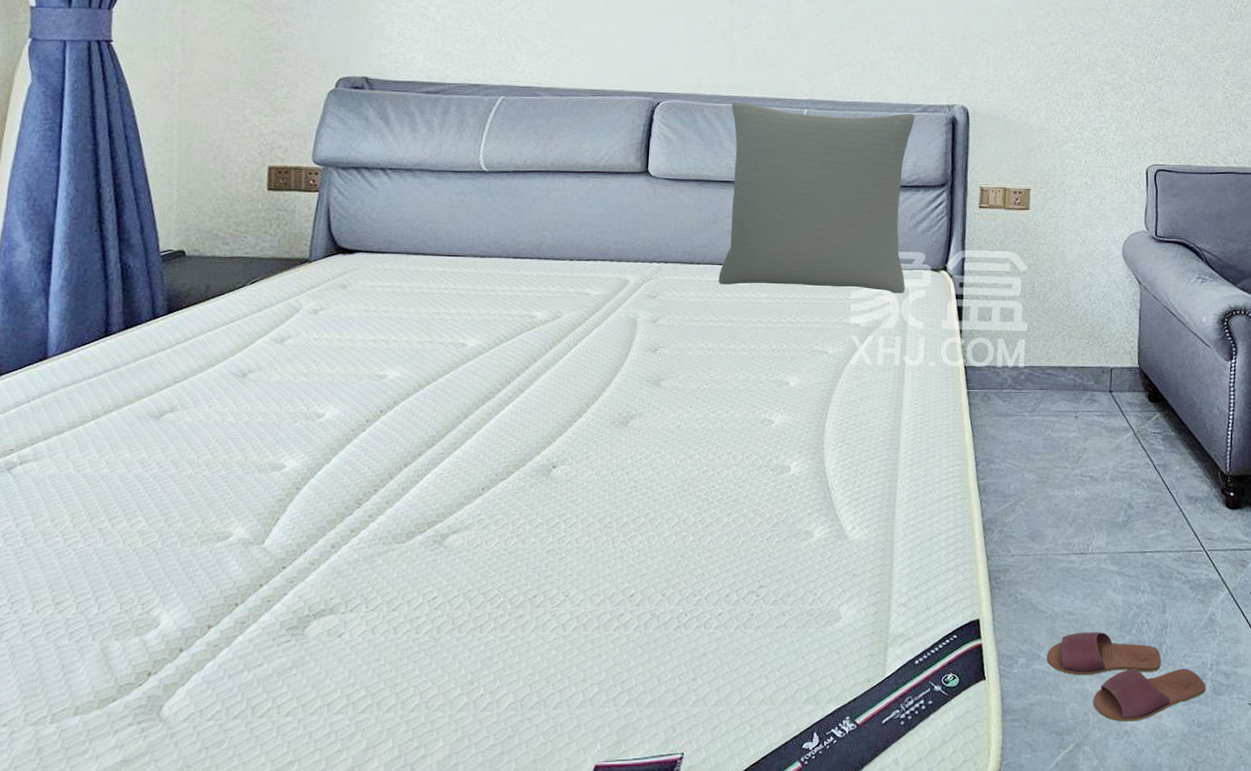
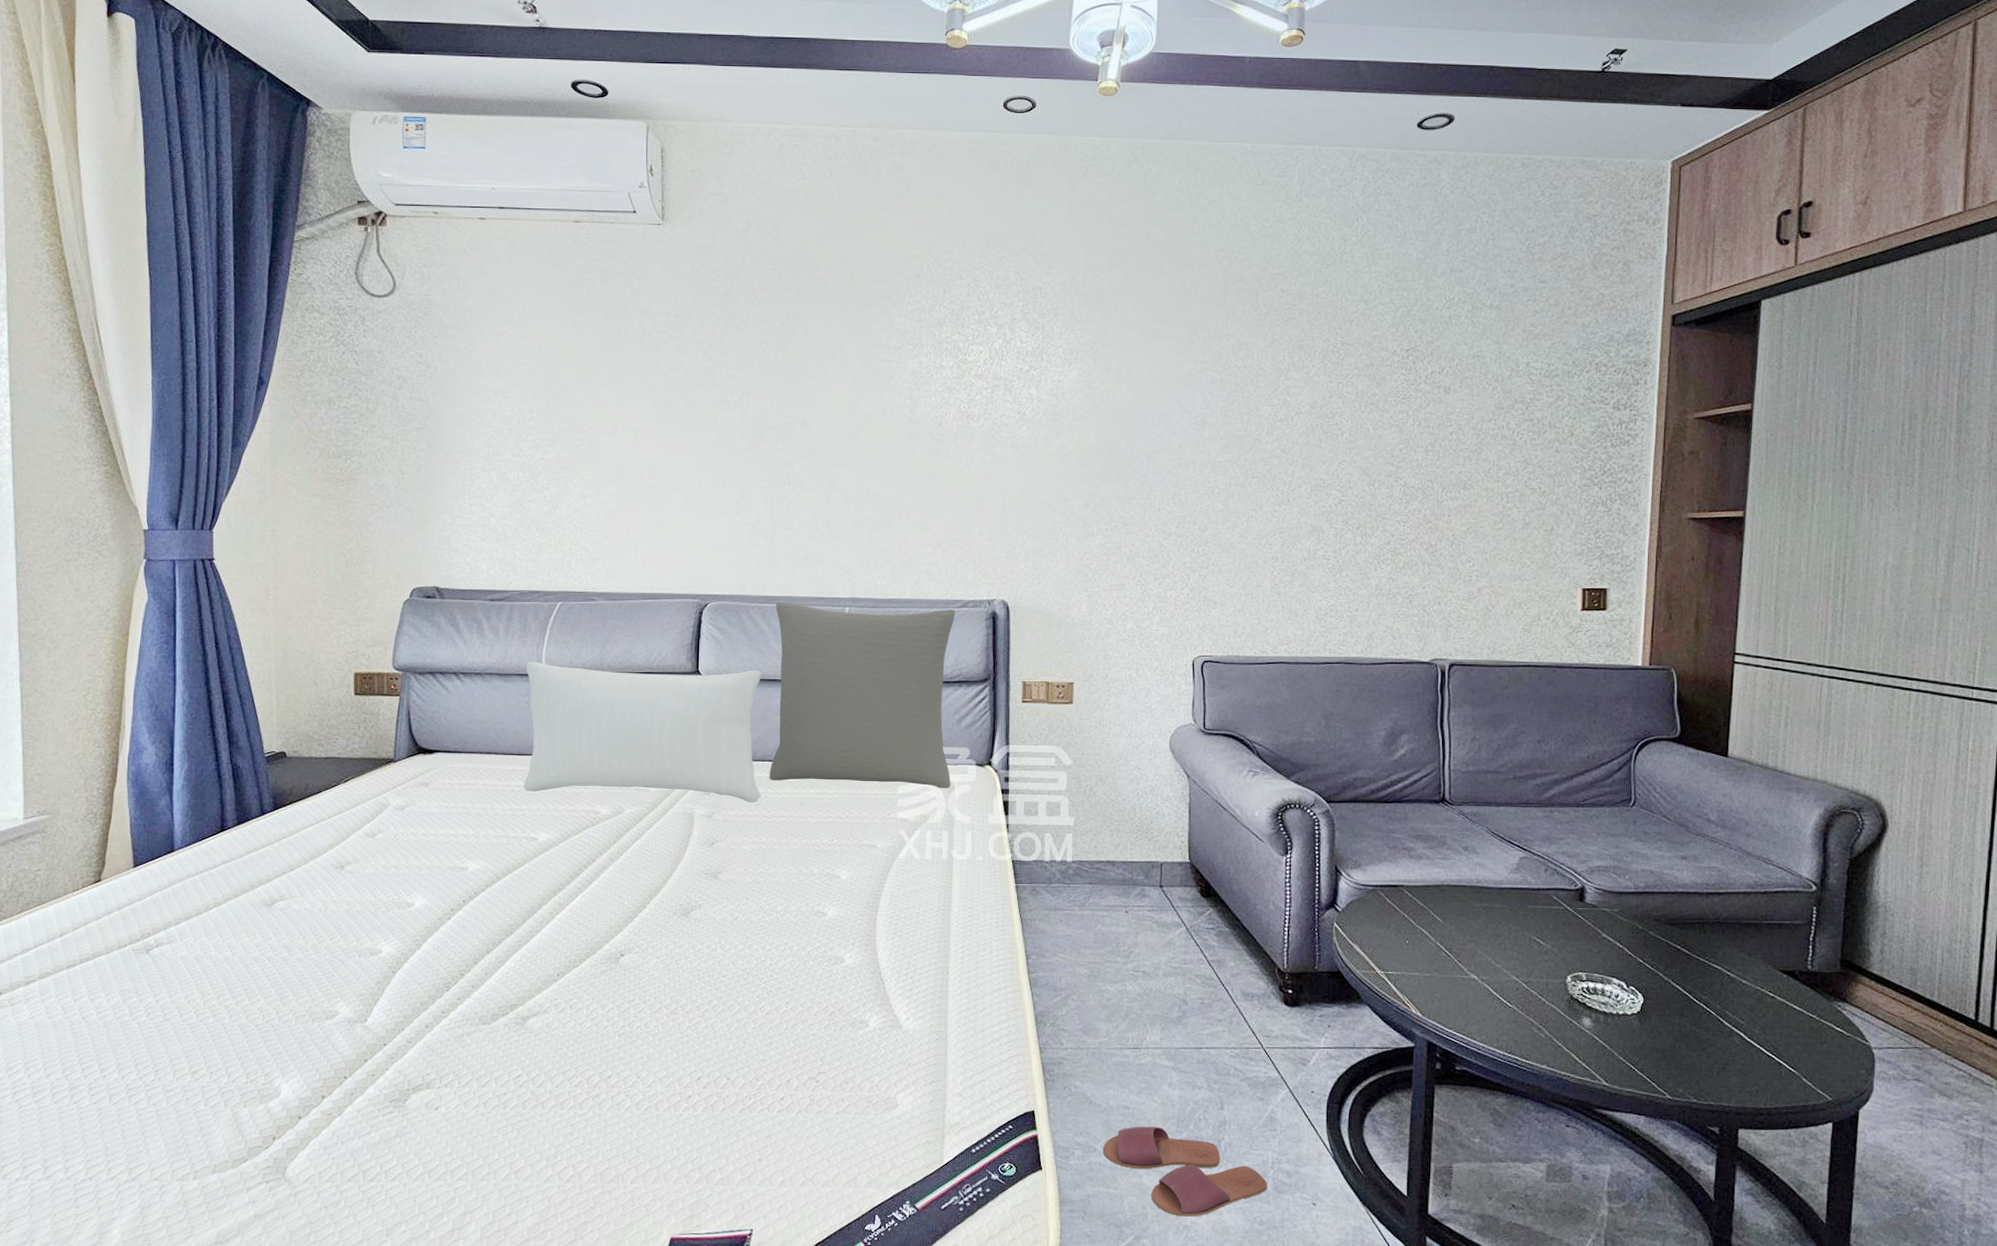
pillow: none [453,158,714,306] -> present [523,661,761,802]

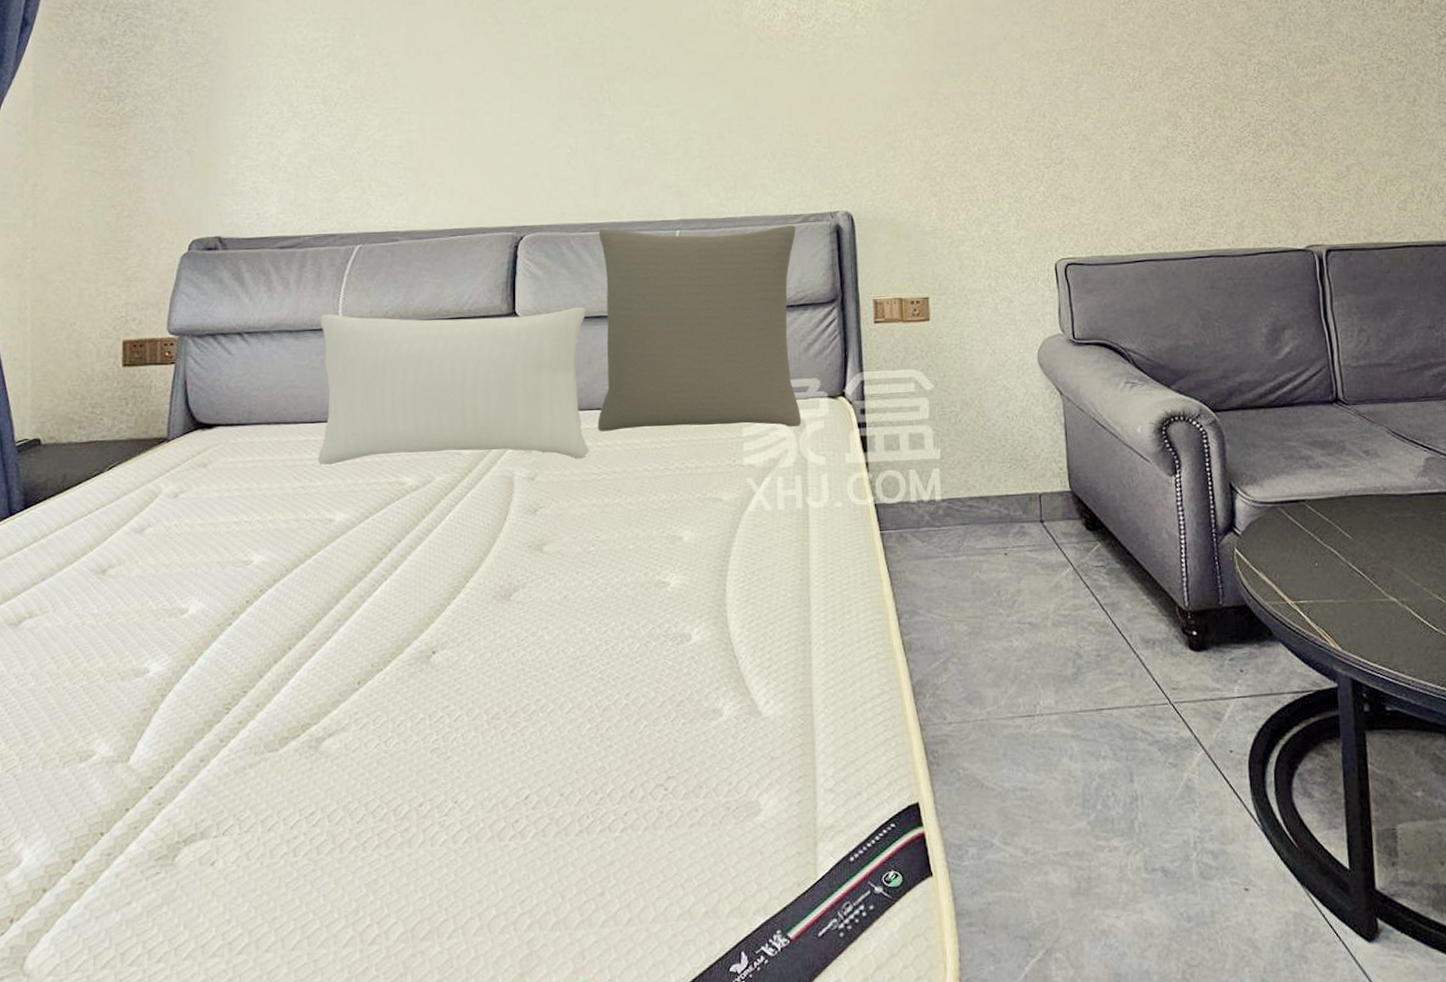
slippers: present [1104,1126,1267,1217] -> none [1001,810,1192,920]

